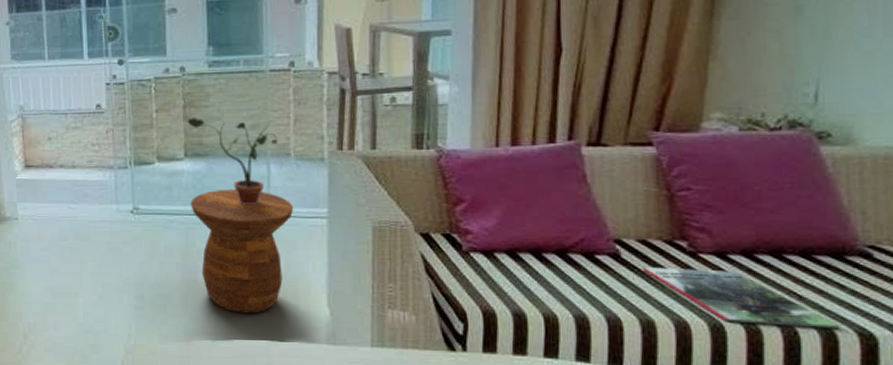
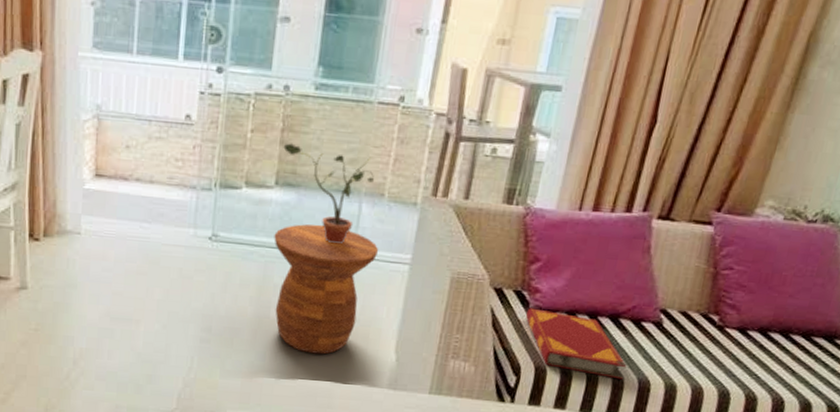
hardback book: none [461,250,589,319] -> present [526,308,627,380]
magazine: present [642,267,840,328] -> none [677,336,817,400]

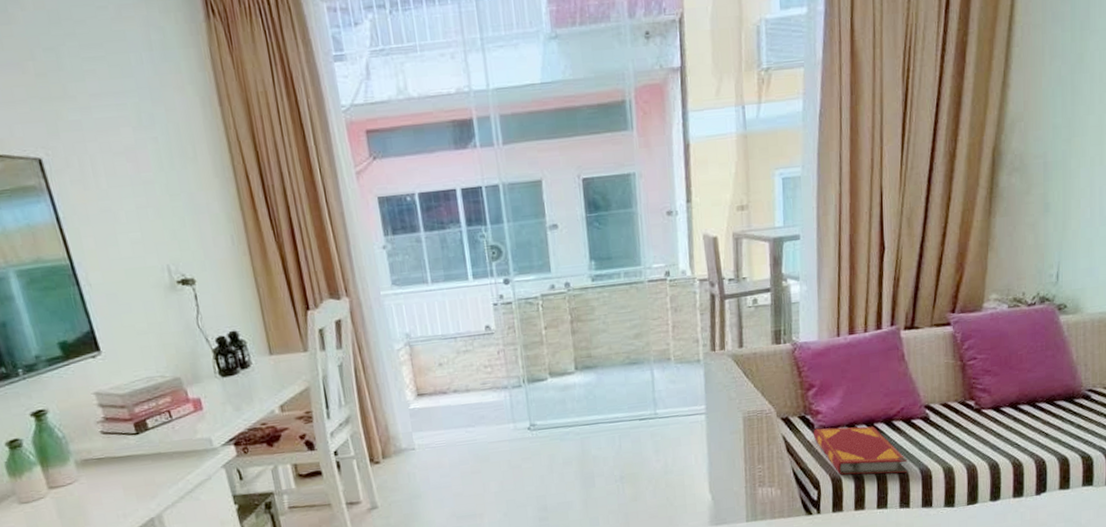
side table: present [274,224,379,355] -> none [584,395,677,510]
potted plant: present [283,143,375,245] -> none [575,331,660,411]

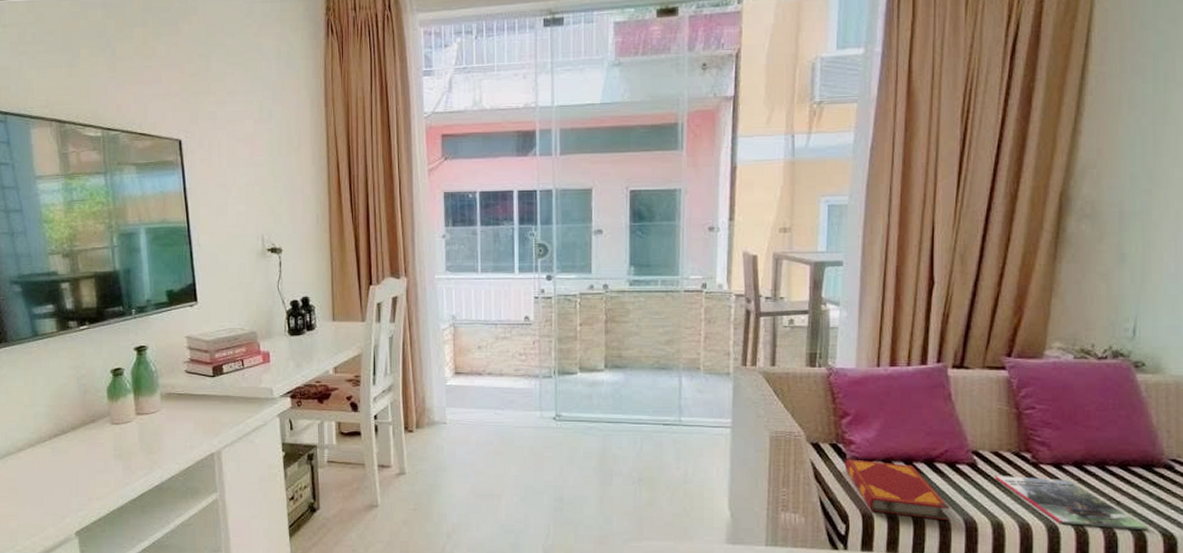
magazine: none [944,420,1071,461] -> present [994,476,1148,530]

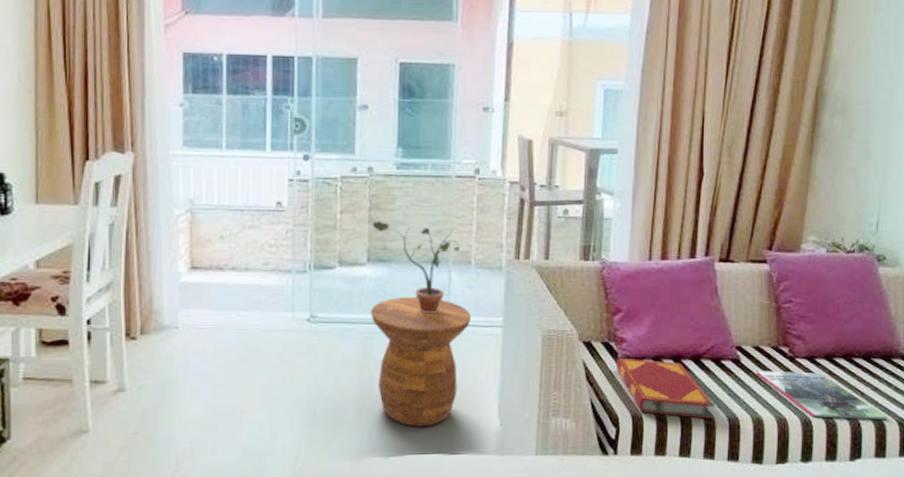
potted plant: none [608,332,690,415] -> present [372,221,461,314]
side table: none [609,399,702,515] -> present [370,296,472,427]

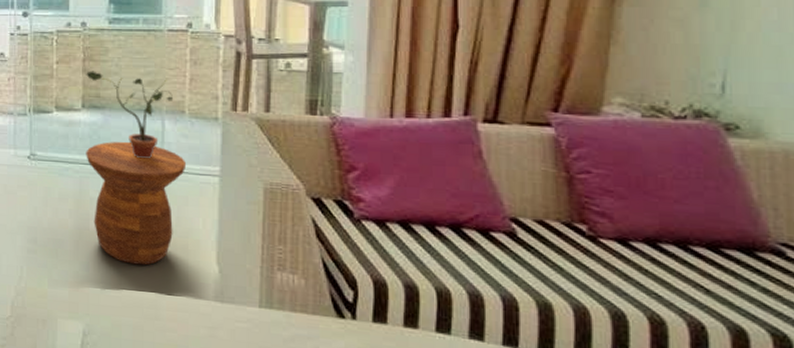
hardback book: present [617,358,715,419] -> none [353,218,483,296]
magazine: present [756,371,887,420] -> none [539,248,751,327]

